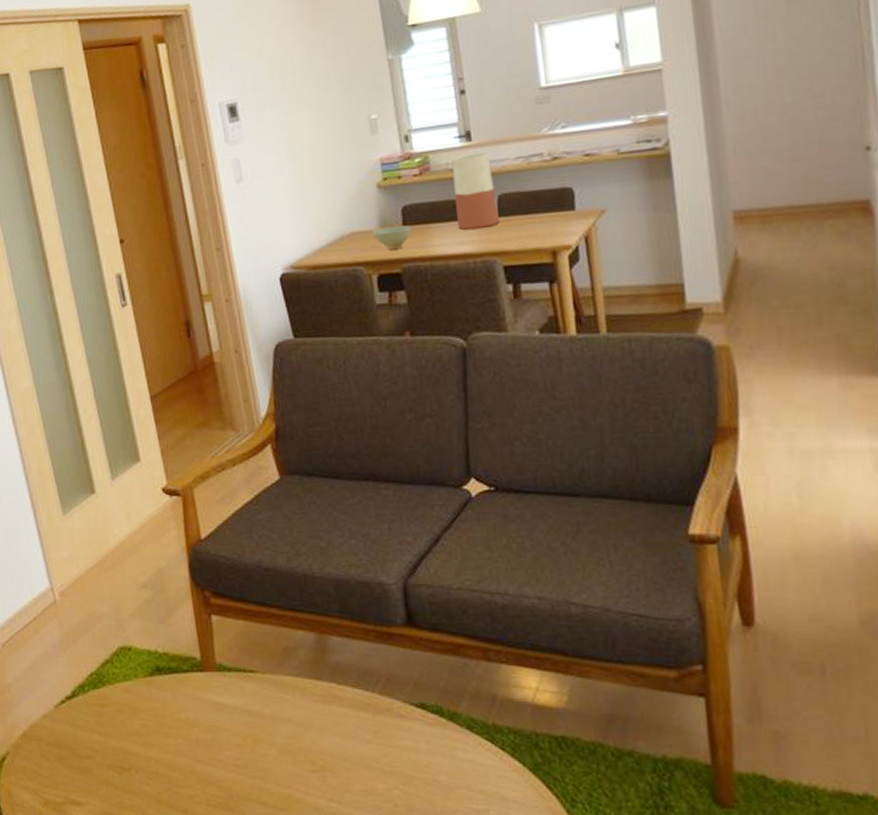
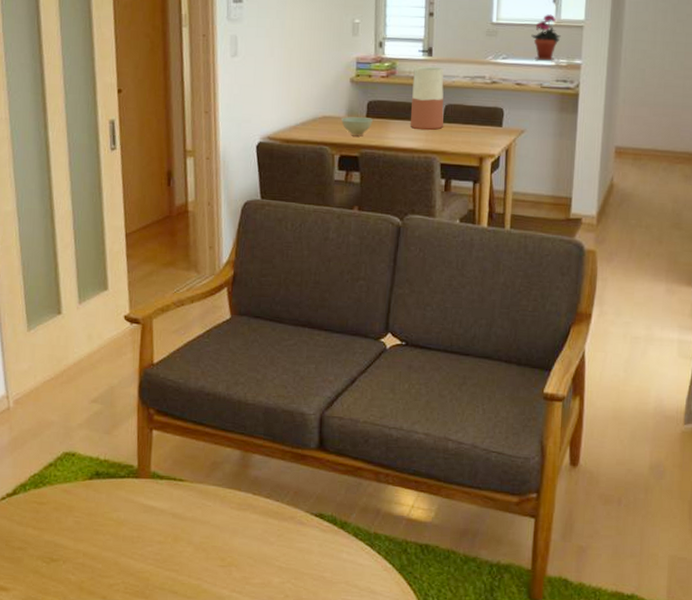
potted plant: none [594,63,634,122] -> present [531,14,561,61]

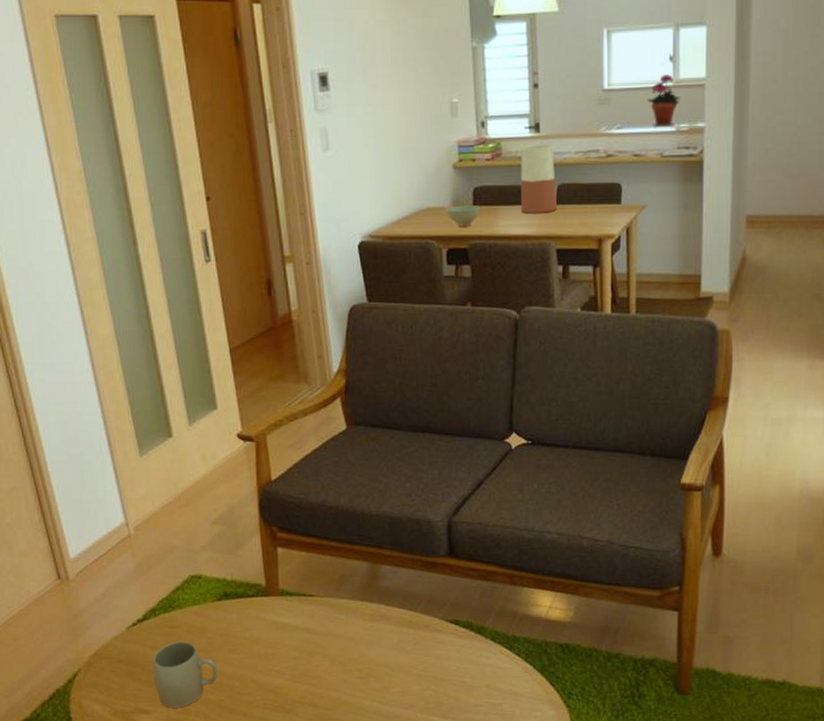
mug: none [16,518,82,587] -> present [152,641,218,708]

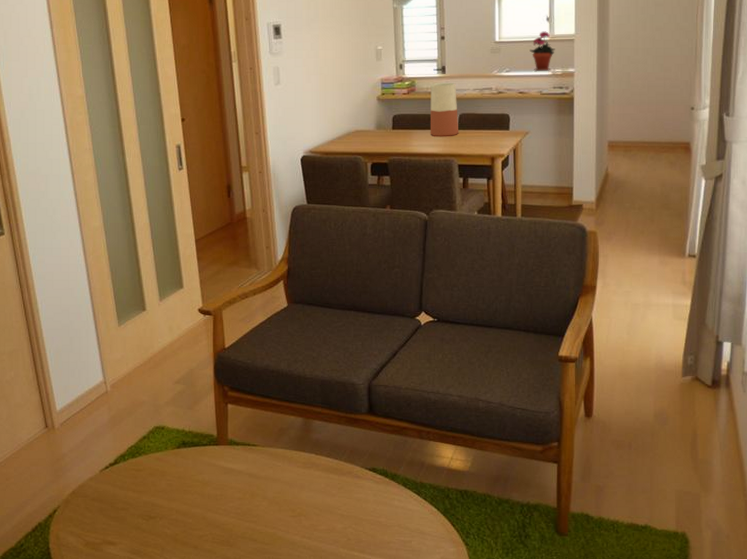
mug: present [152,641,218,708] -> none [120,483,175,541]
bowl: present [446,206,480,227] -> none [371,129,398,146]

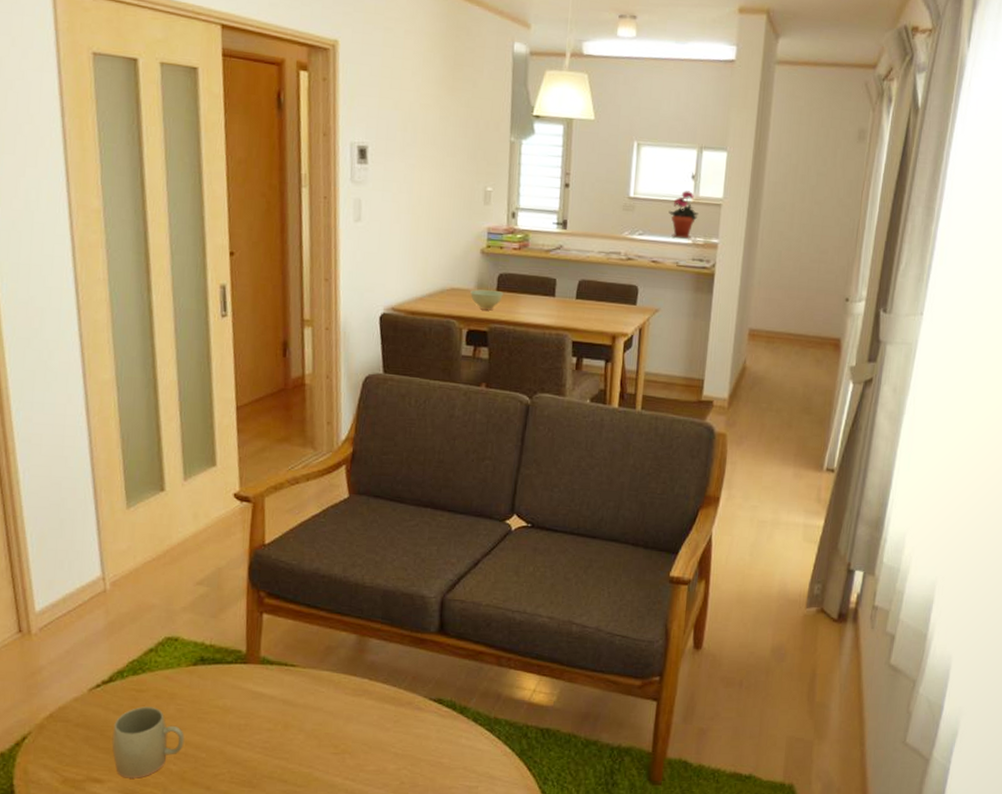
mug: none [120,483,175,541] -> present [111,706,185,779]
bowl: none [371,129,398,146] -> present [470,289,503,311]
vase: present [430,83,459,137] -> none [541,240,578,307]

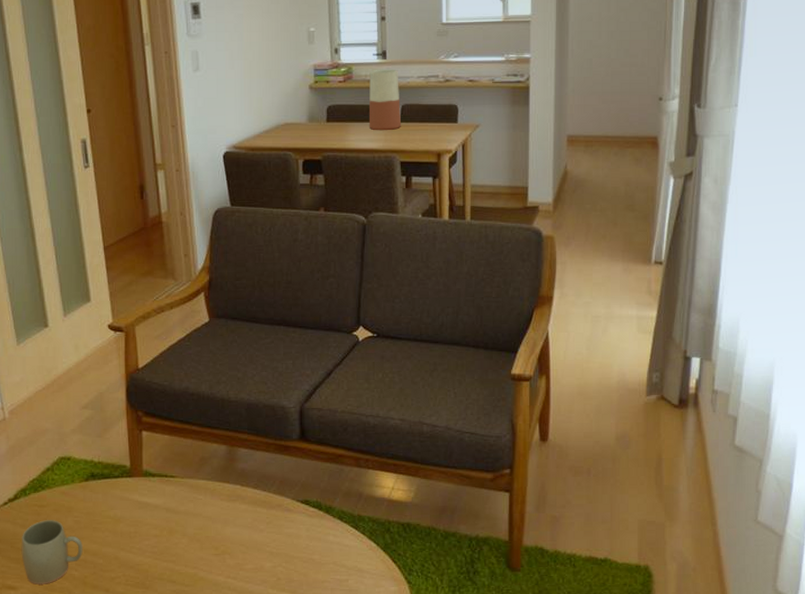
bowl: present [470,289,503,311] -> none [303,122,333,141]
vase: none [541,240,578,307] -> present [368,70,402,131]
potted plant: present [668,190,699,239] -> none [480,11,509,57]

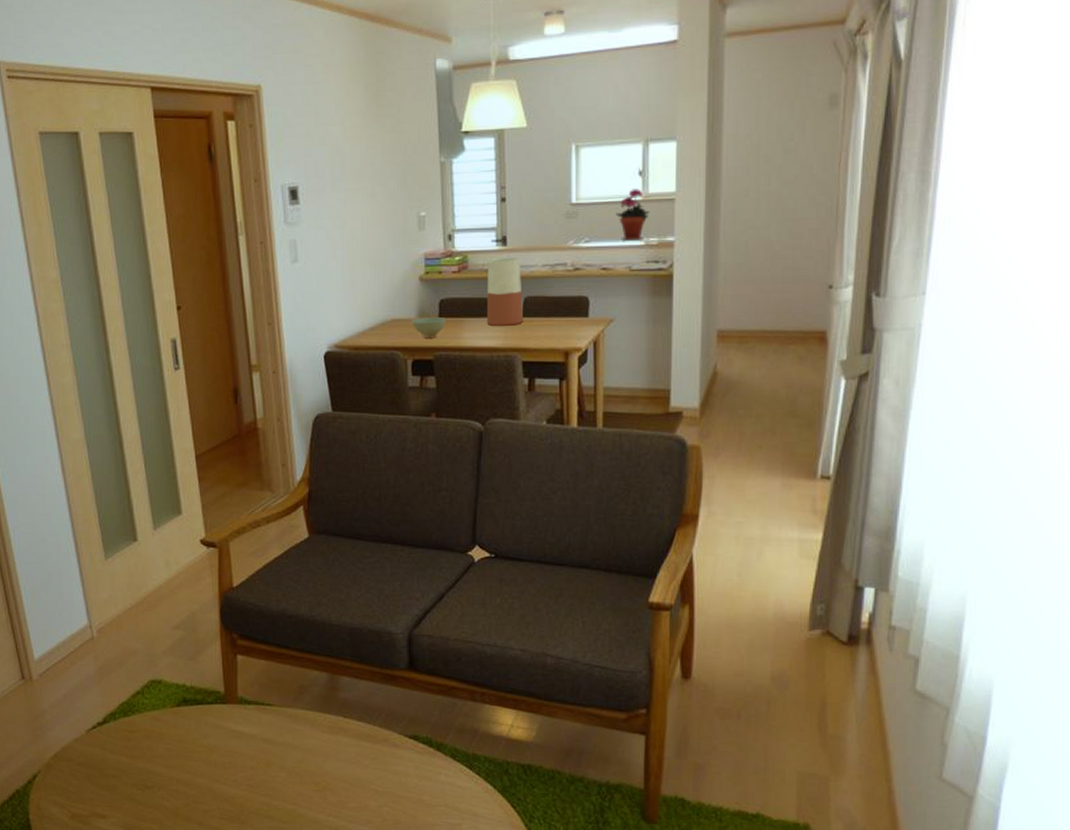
mug: present [21,520,83,585] -> none [110,746,175,814]
bowl: none [303,122,333,141] -> present [412,317,446,338]
potted plant: none [480,11,509,57] -> present [616,189,650,241]

